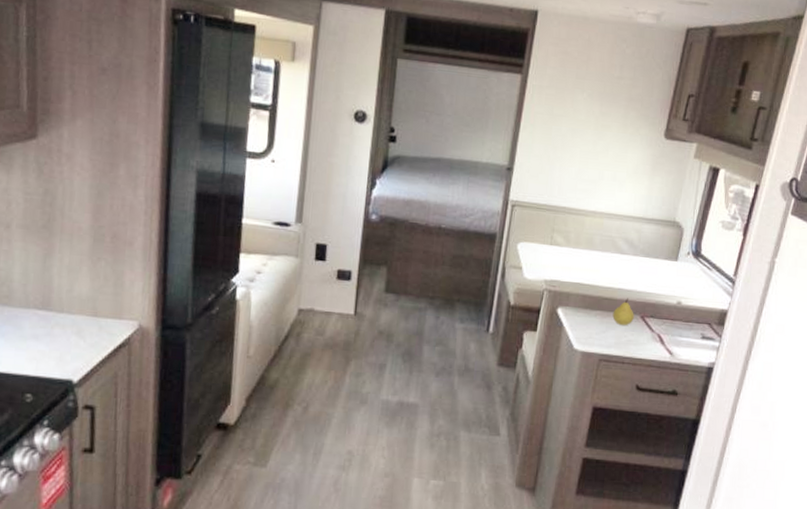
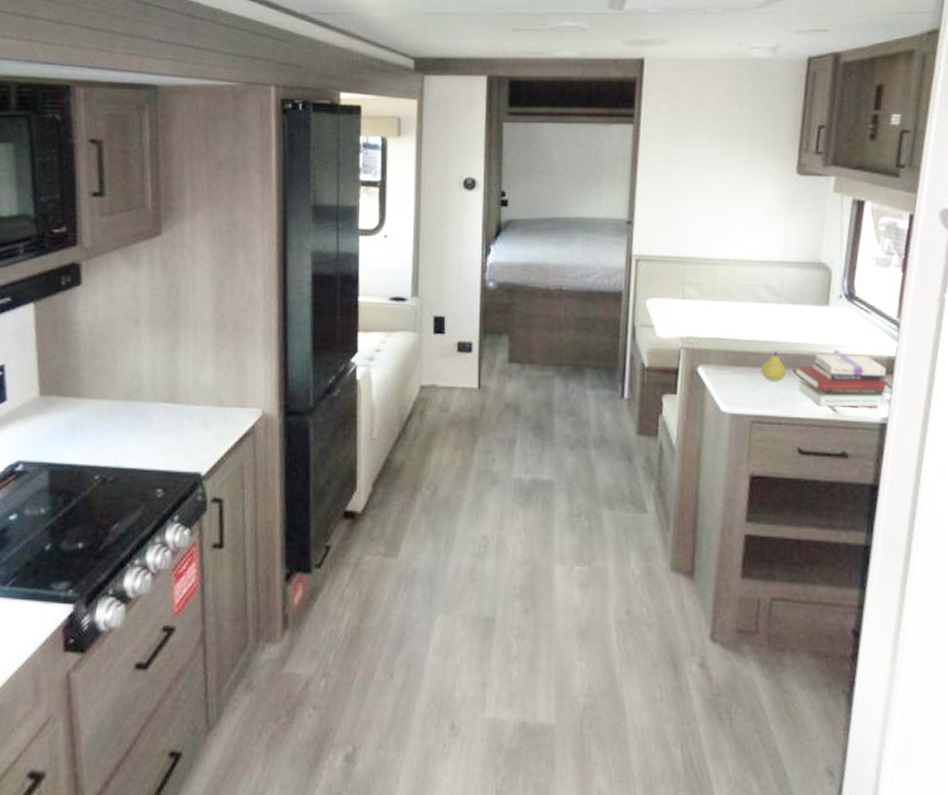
books: none [641,303,719,355] -> present [794,354,887,409]

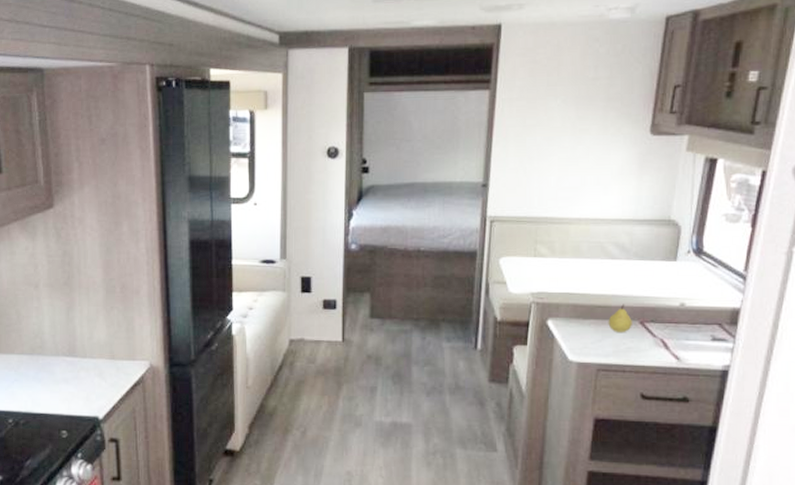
books: present [794,354,887,409] -> none [640,307,731,357]

